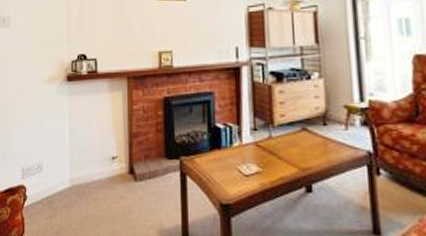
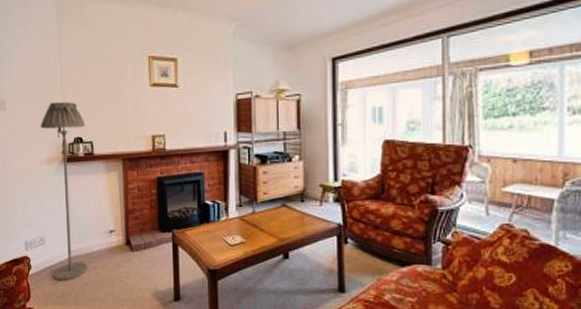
floor lamp: none [44,17,90,215] -> present [40,101,87,281]

